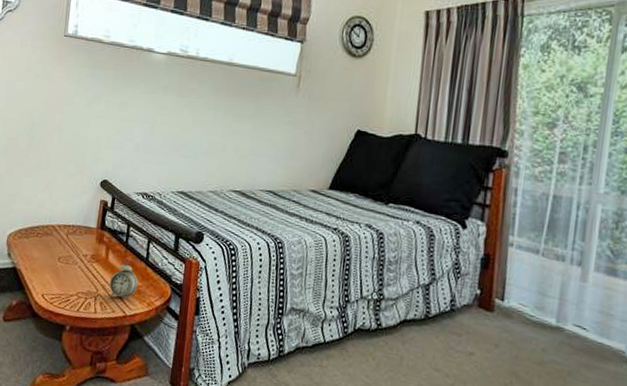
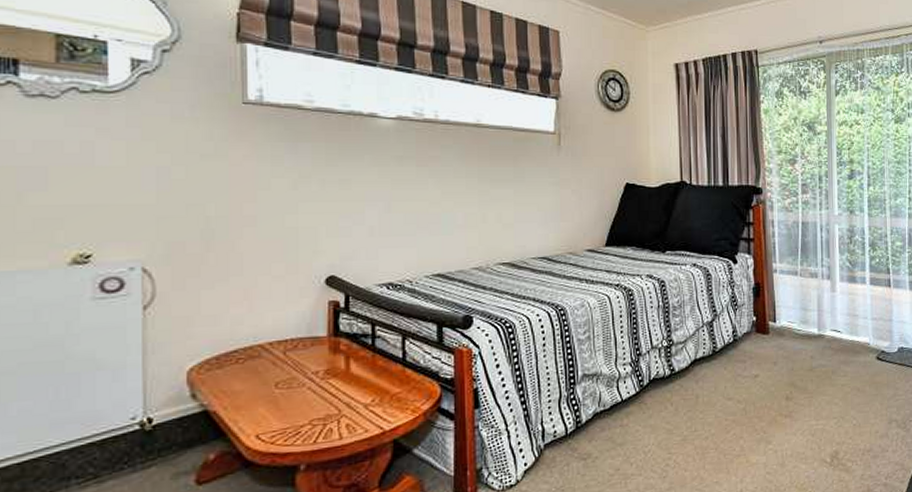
alarm clock: present [109,258,139,300] -> none [355,363,396,416]

